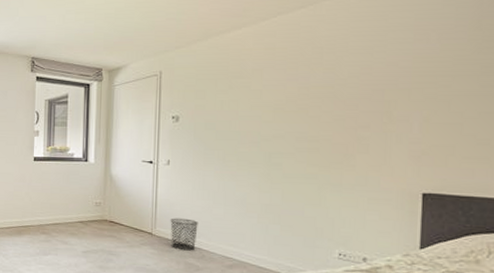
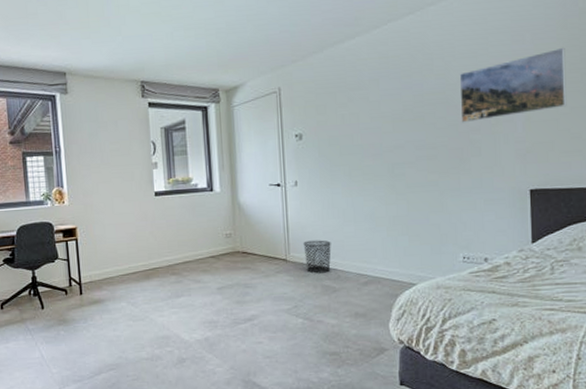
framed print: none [349,48,478,119] -> present [459,47,567,123]

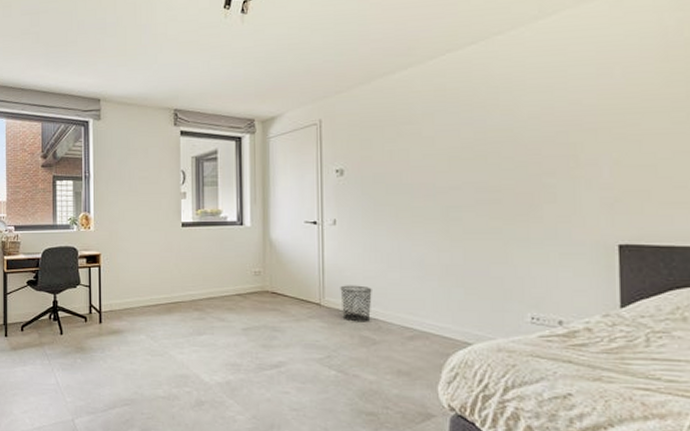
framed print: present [459,47,567,123] -> none [530,82,668,165]

